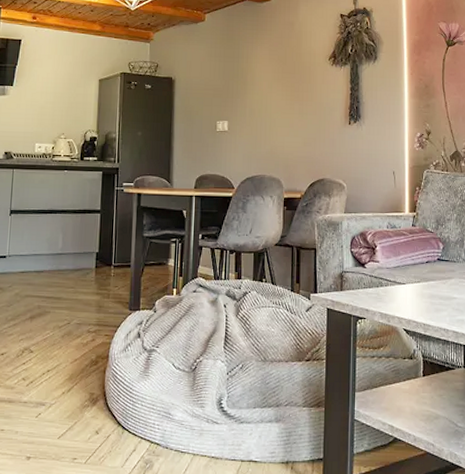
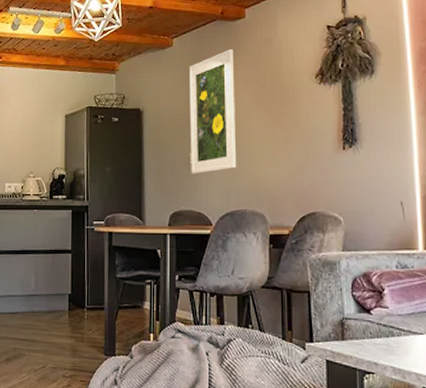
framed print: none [217,27,260,141] -> present [189,48,237,174]

